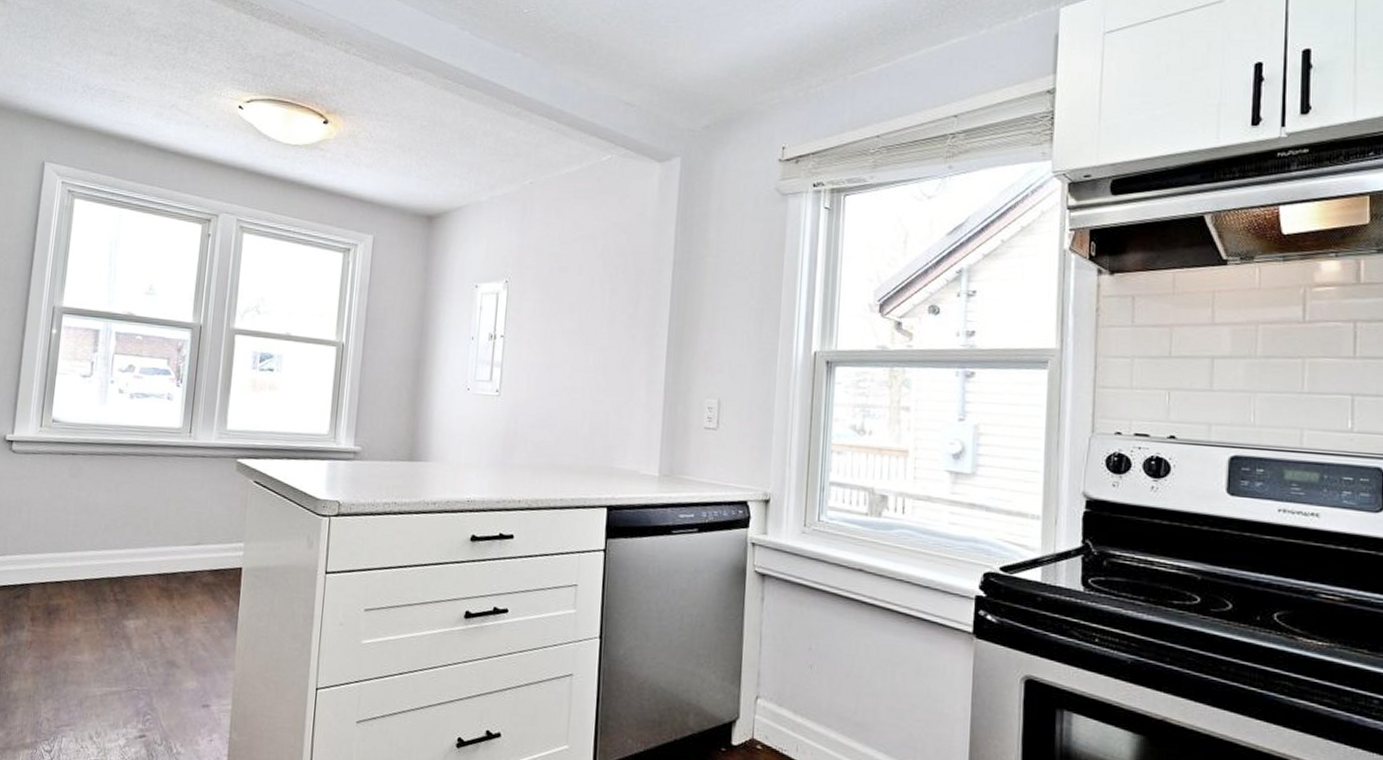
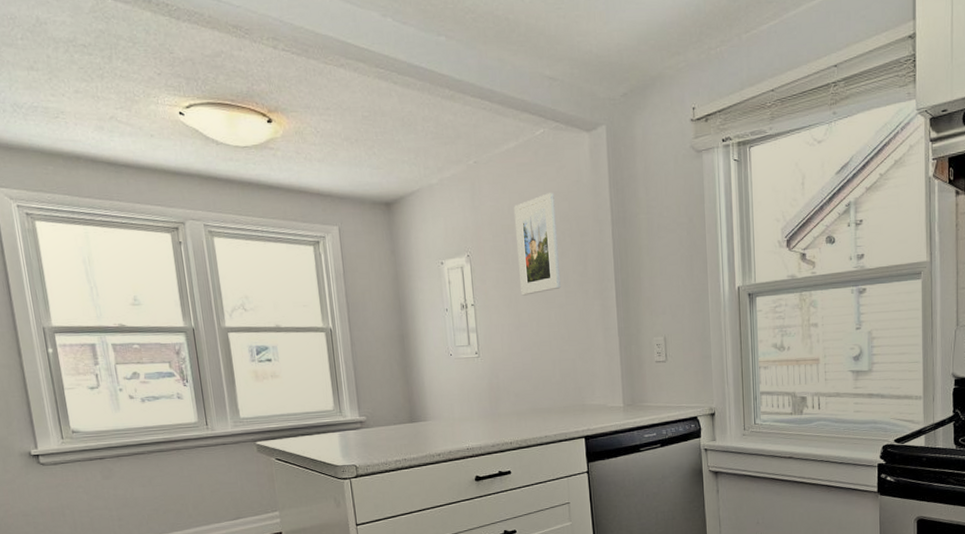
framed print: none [559,223,613,333] -> present [513,193,561,296]

